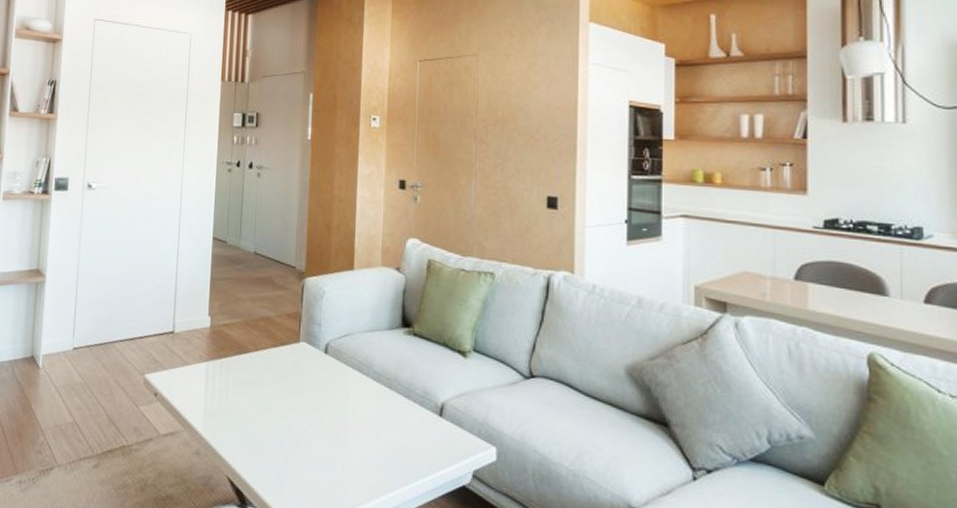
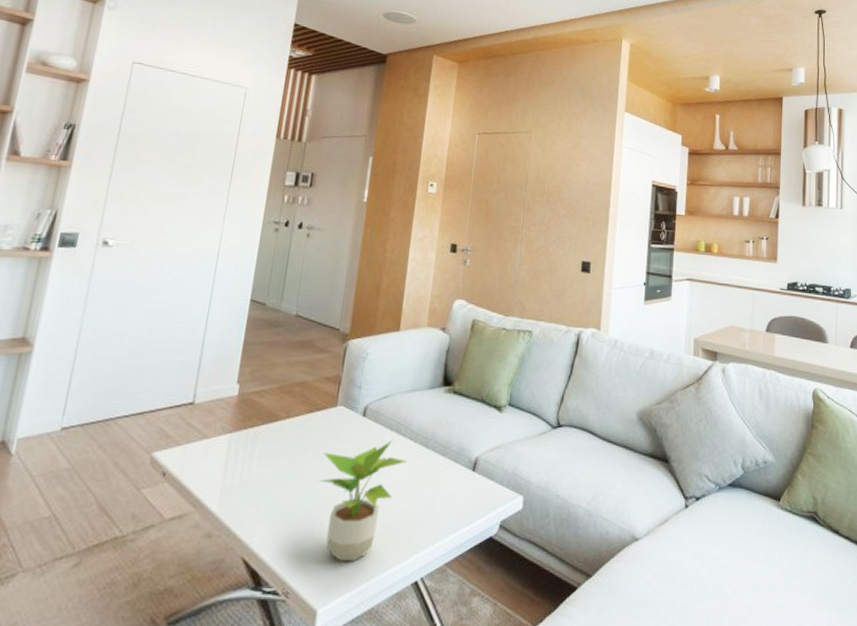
potted plant: none [290,378,371,493] -> present [320,440,407,562]

